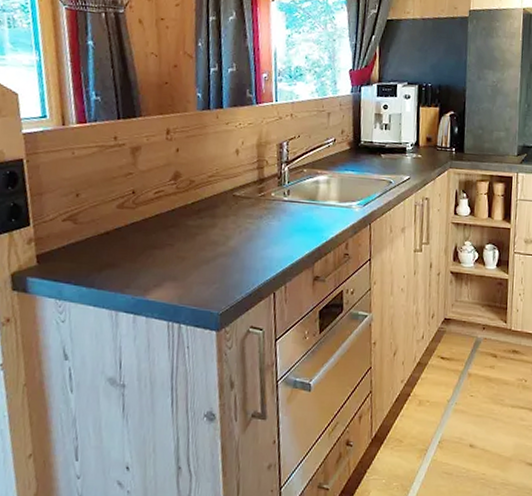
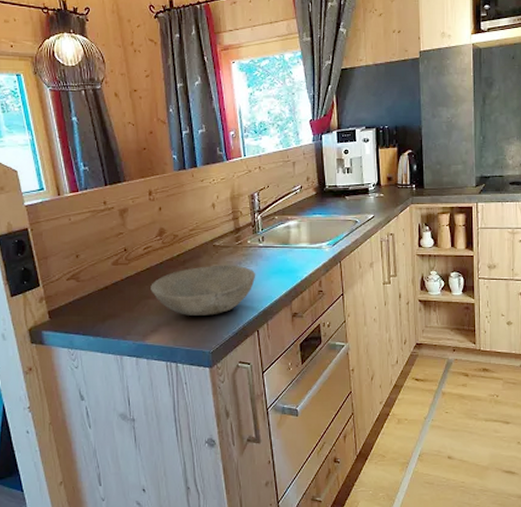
bowl: none [158,217,278,273] -> present [151,265,256,315]

